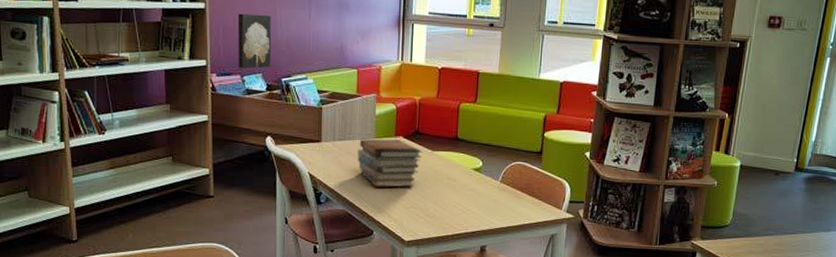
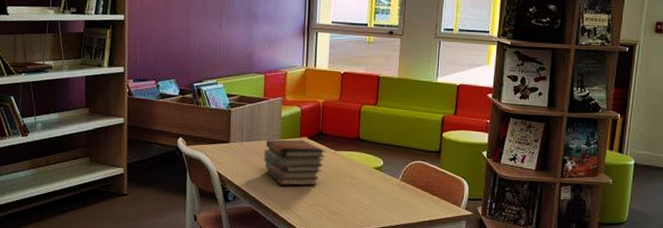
wall art: present [237,13,272,69] -> none [153,24,185,75]

